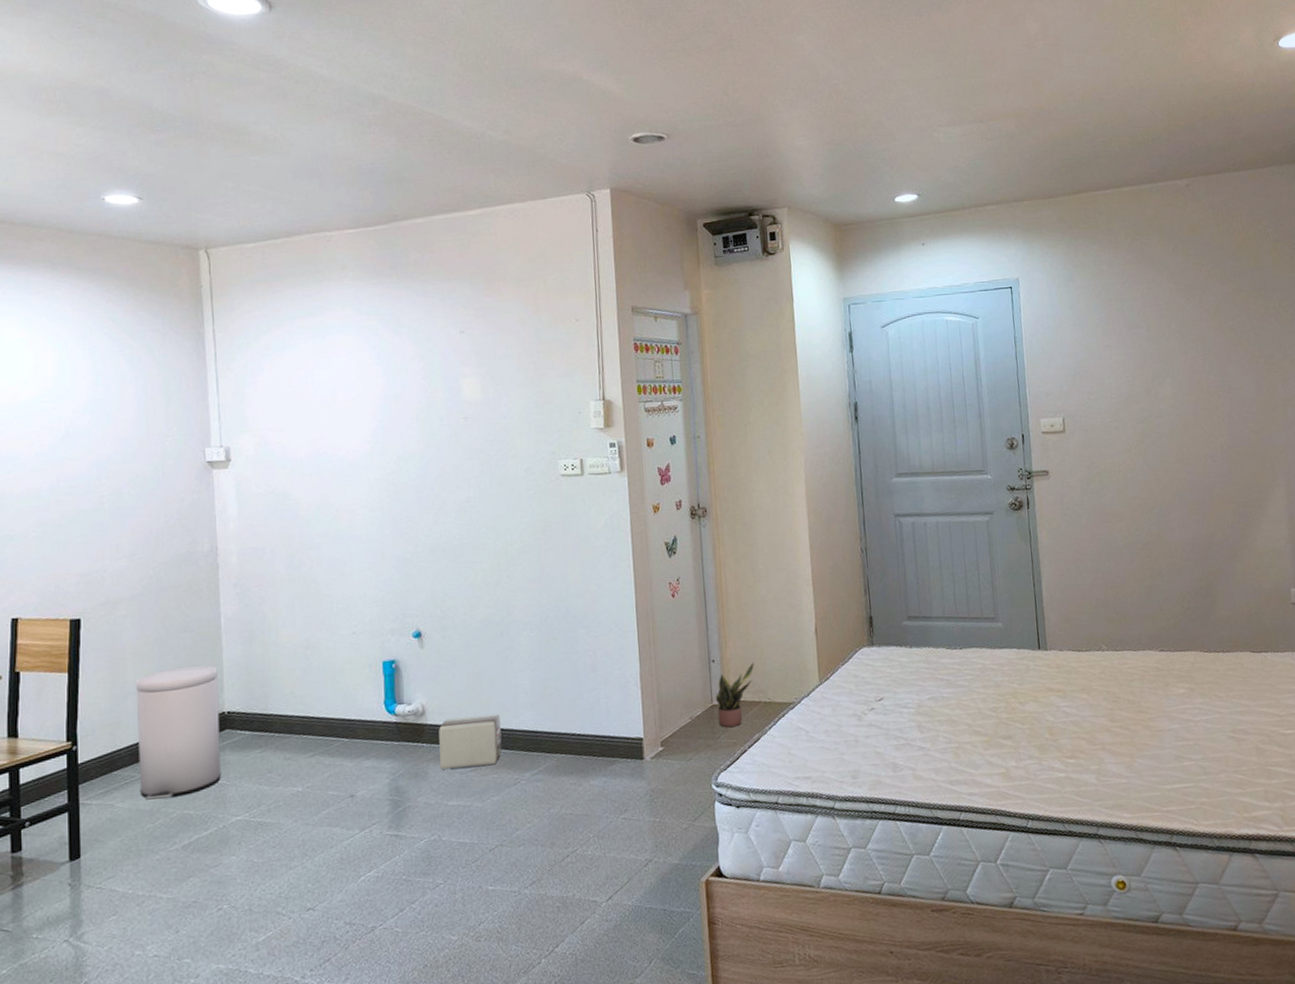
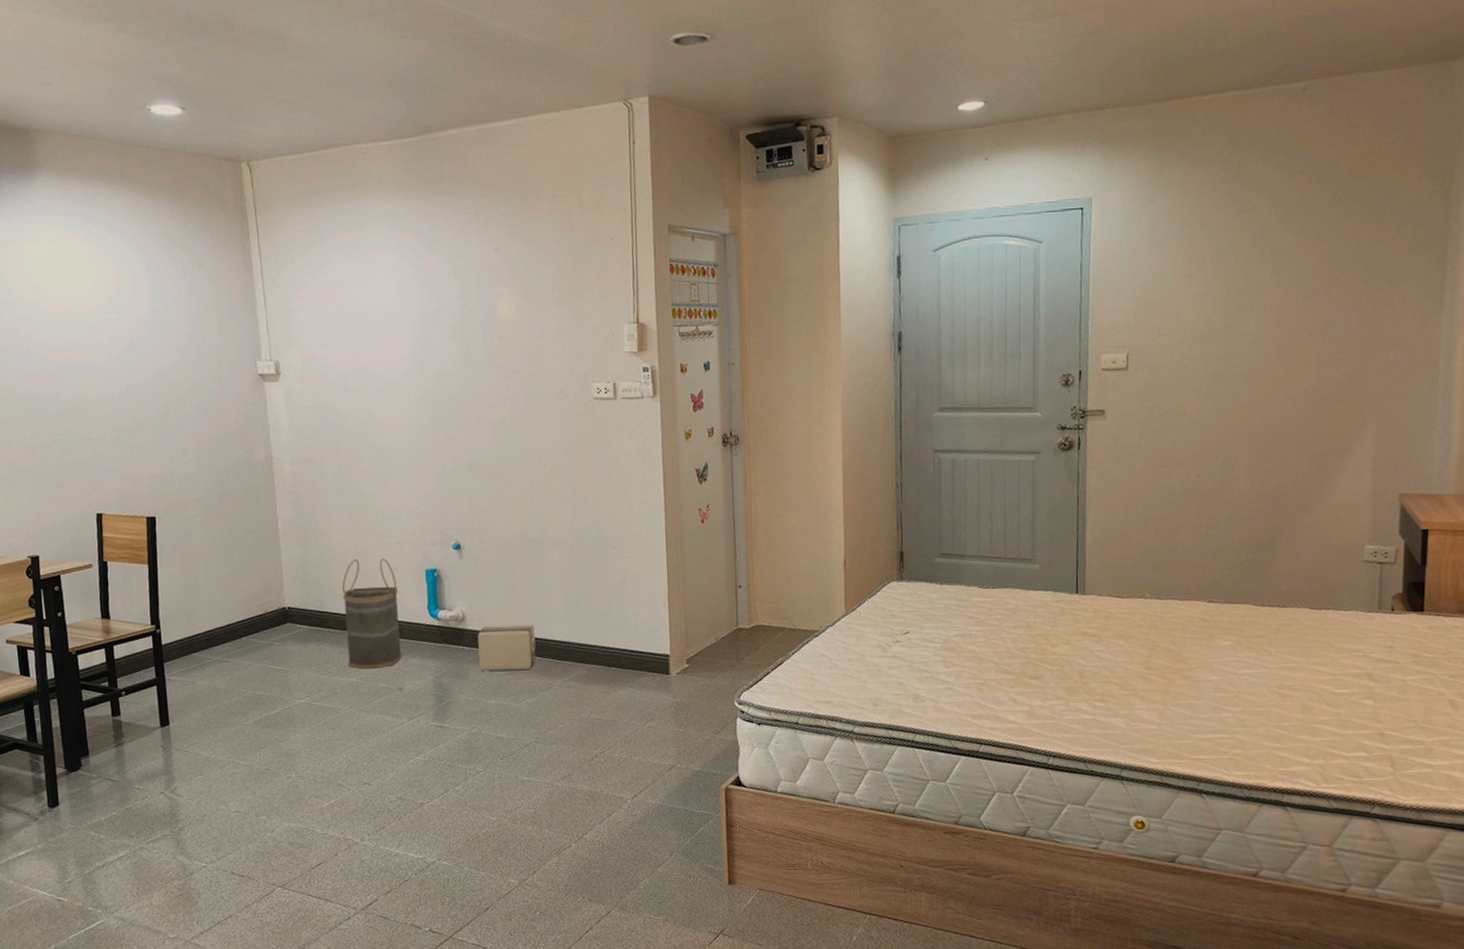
pedal bin: present [135,665,221,801] -> none [206,564,285,681]
basket: none [289,651,355,776] -> present [342,558,402,669]
potted plant: present [715,662,754,728] -> none [741,589,781,651]

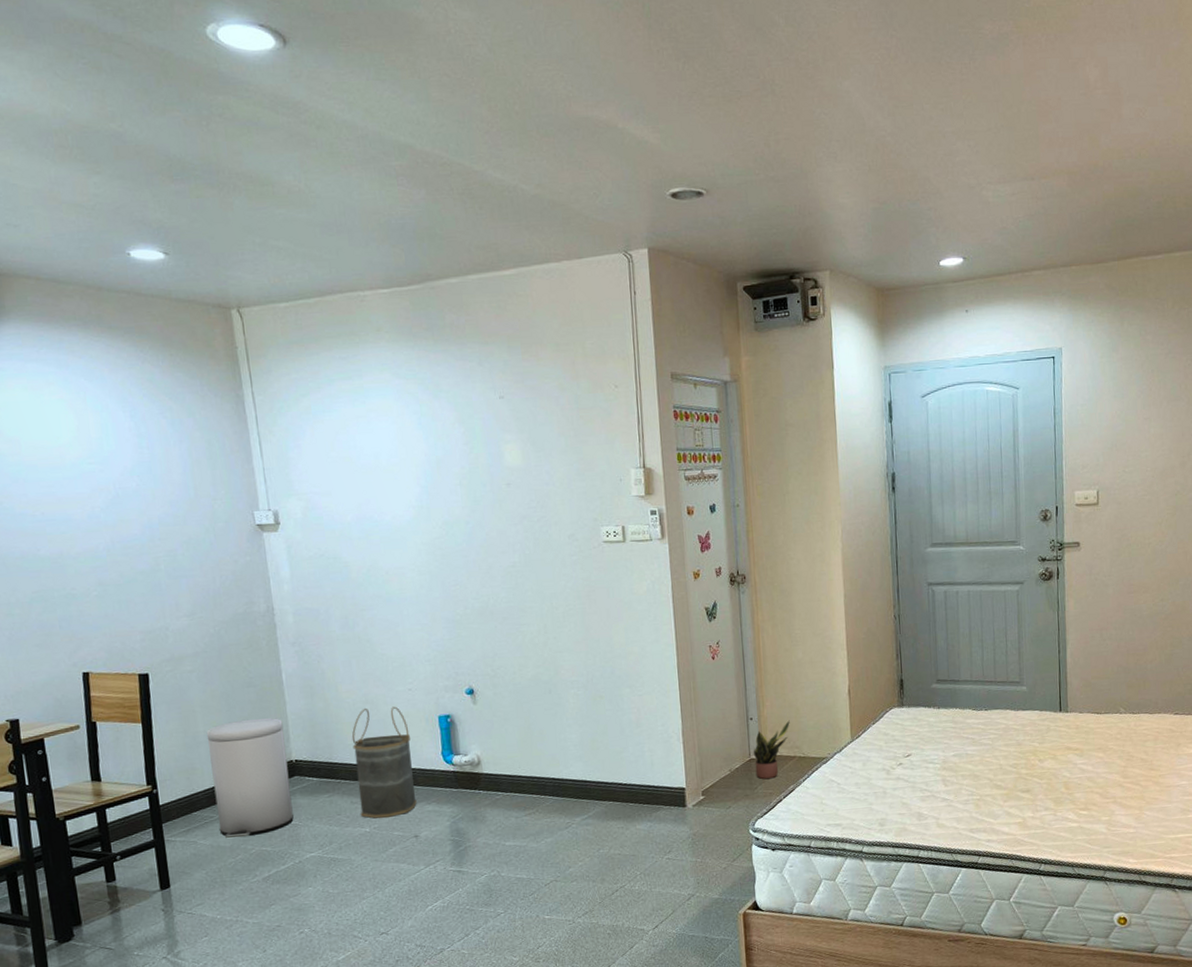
pedal bin: none [206,564,285,681] -> present [206,717,294,838]
box: present [478,625,536,671] -> none [494,765,554,814]
potted plant: none [741,589,781,651] -> present [753,720,790,780]

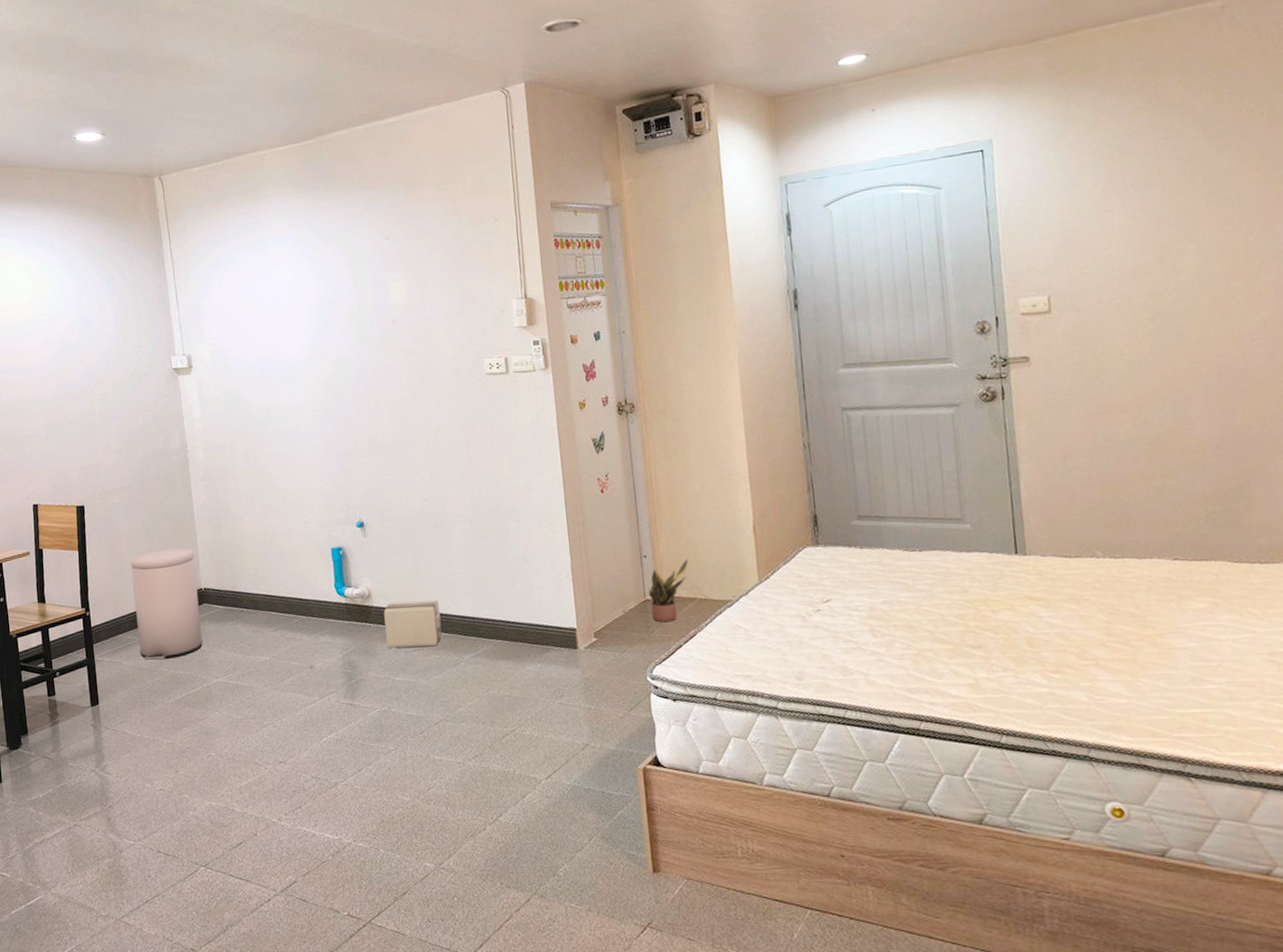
basket: present [351,706,417,819] -> none [253,538,312,648]
box: none [494,765,554,814] -> present [384,600,442,648]

